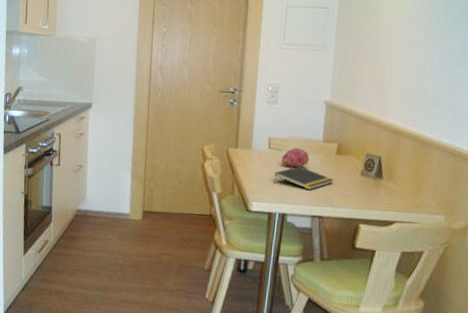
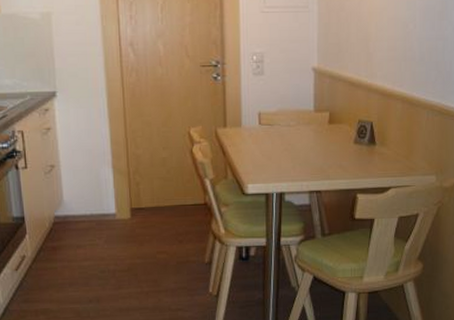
notepad: present [274,166,334,190] -> none [268,140,328,164]
fruit: present [281,147,310,168] -> none [273,120,303,143]

